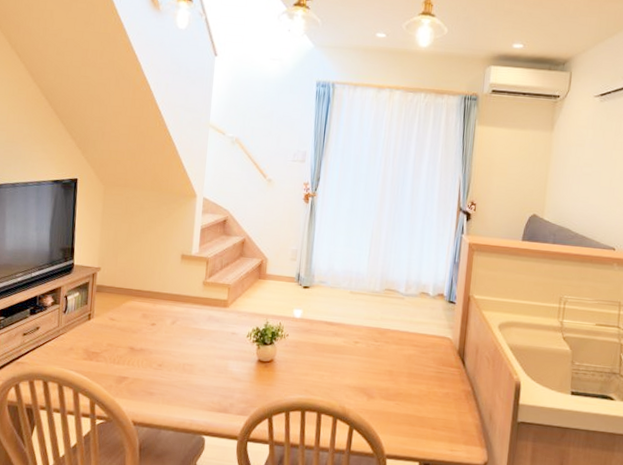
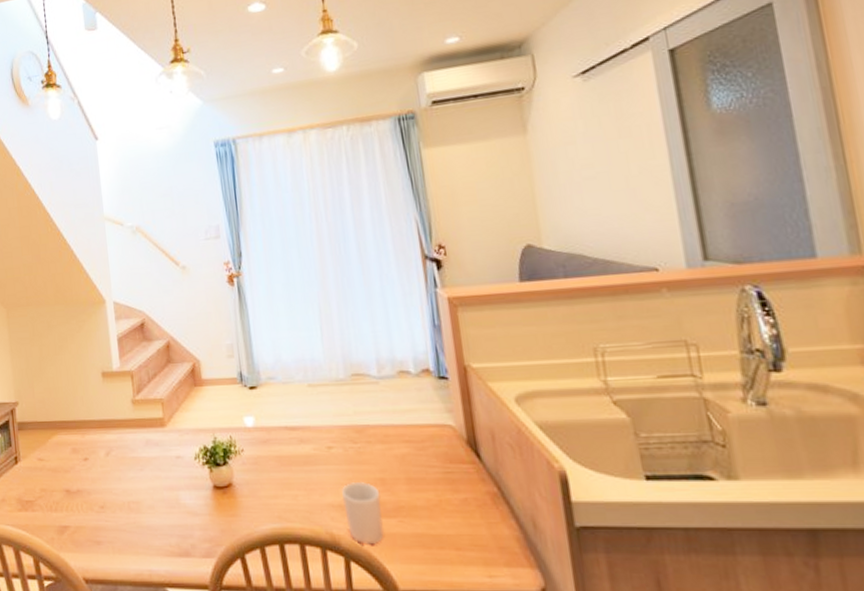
mug: none [357,370,387,419] -> present [342,481,384,545]

